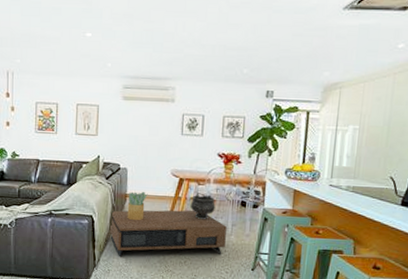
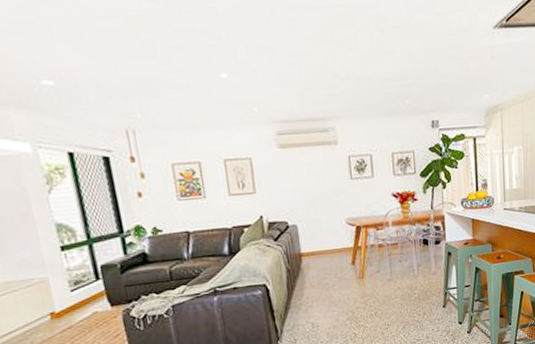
coffee table: present [109,210,227,257] -> none [285,257,414,323]
potted plant: present [127,191,148,221] -> none [302,248,325,281]
vessel: present [190,193,216,219] -> none [371,238,398,266]

